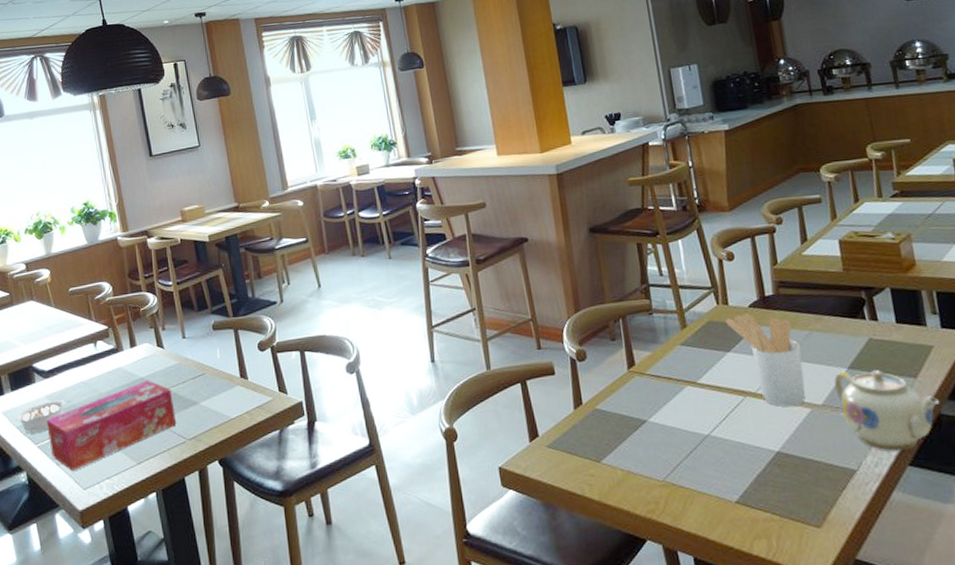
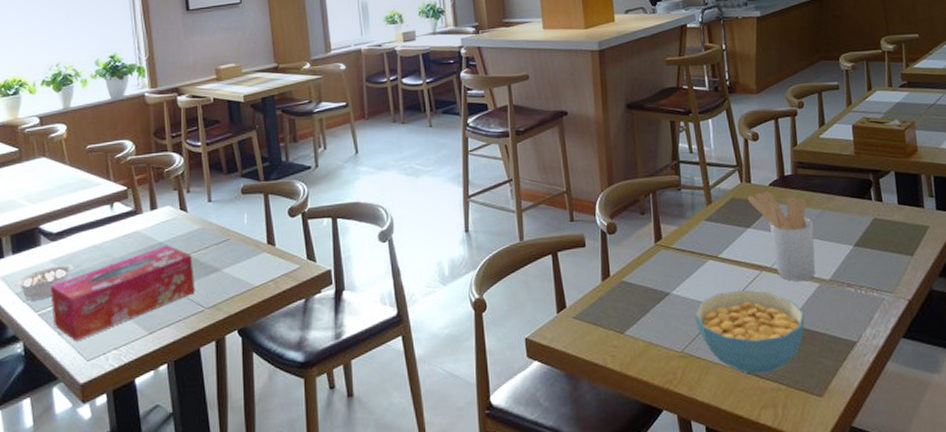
cereal bowl: none [675,416,796,504] -> present [694,289,805,375]
teapot: present [834,370,940,451] -> none [841,248,932,324]

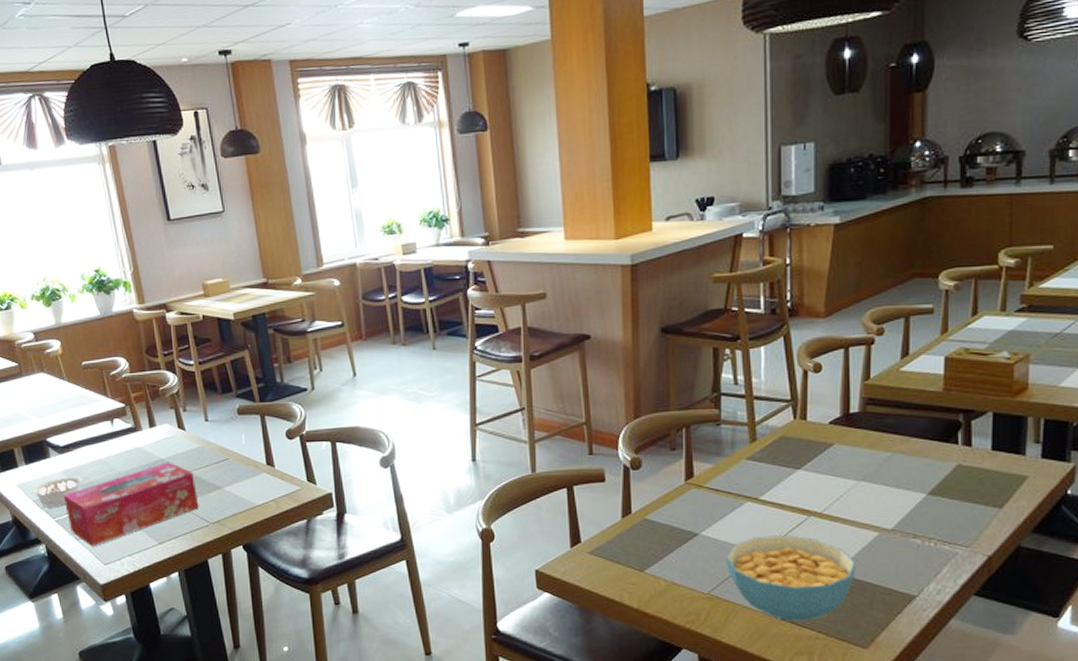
utensil holder: present [747,190,816,281] -> none [800,429,880,528]

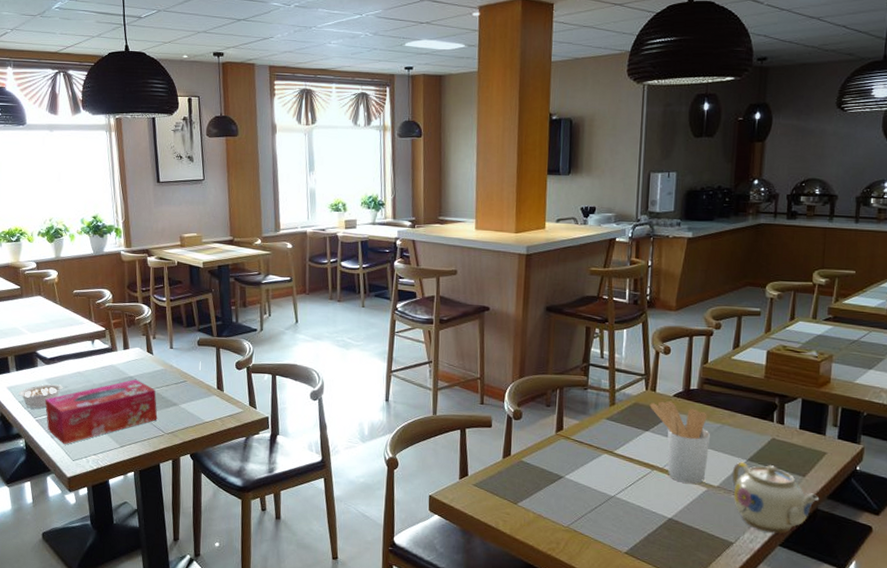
cereal bowl: present [726,534,856,621] -> none [583,483,687,556]
utensil holder: none [800,429,880,528] -> present [649,400,711,484]
teapot: none [909,497,1022,580] -> present [731,462,820,534]

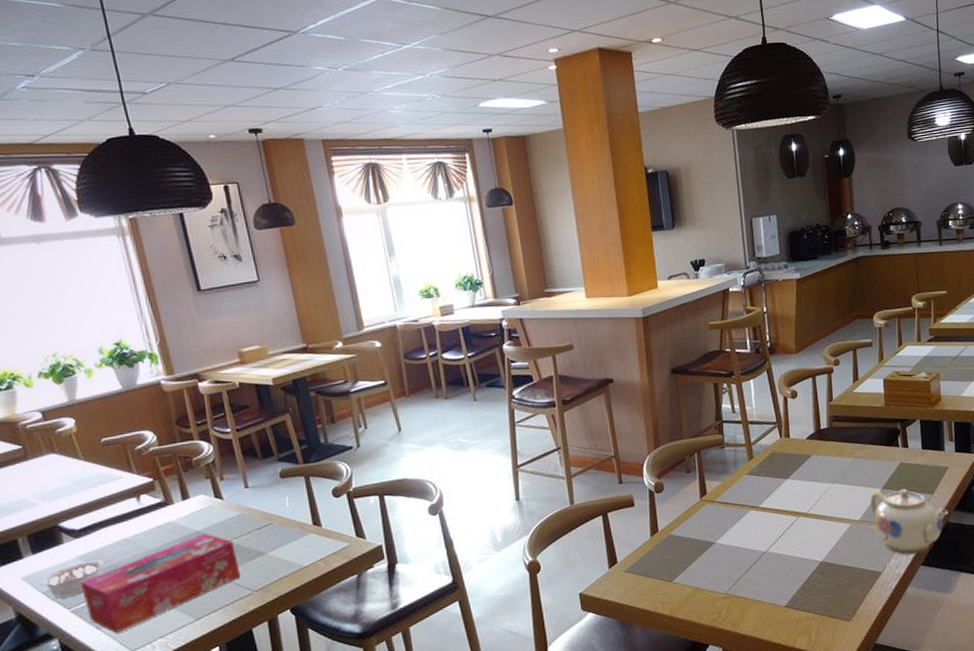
utensil holder: present [649,400,711,484] -> none [786,444,847,524]

